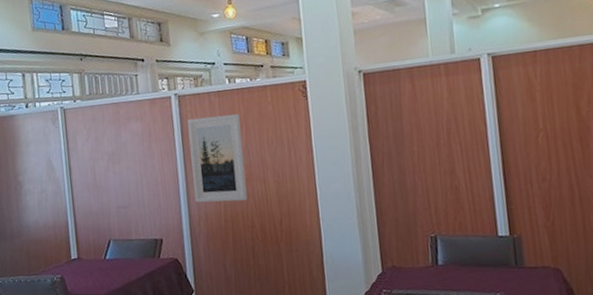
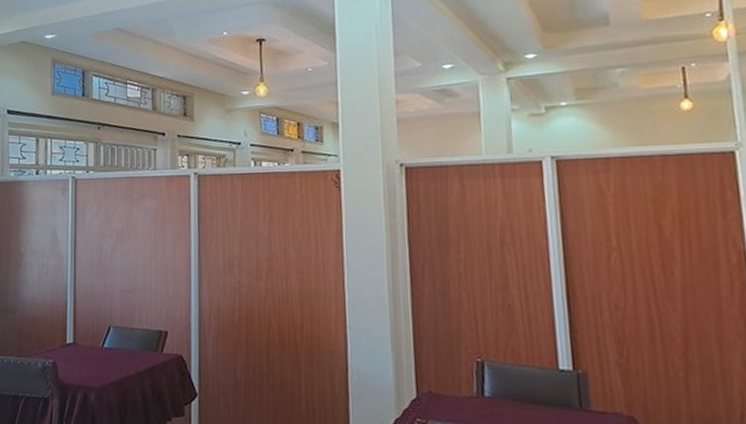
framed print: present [187,113,247,203] -> none [205,199,266,298]

